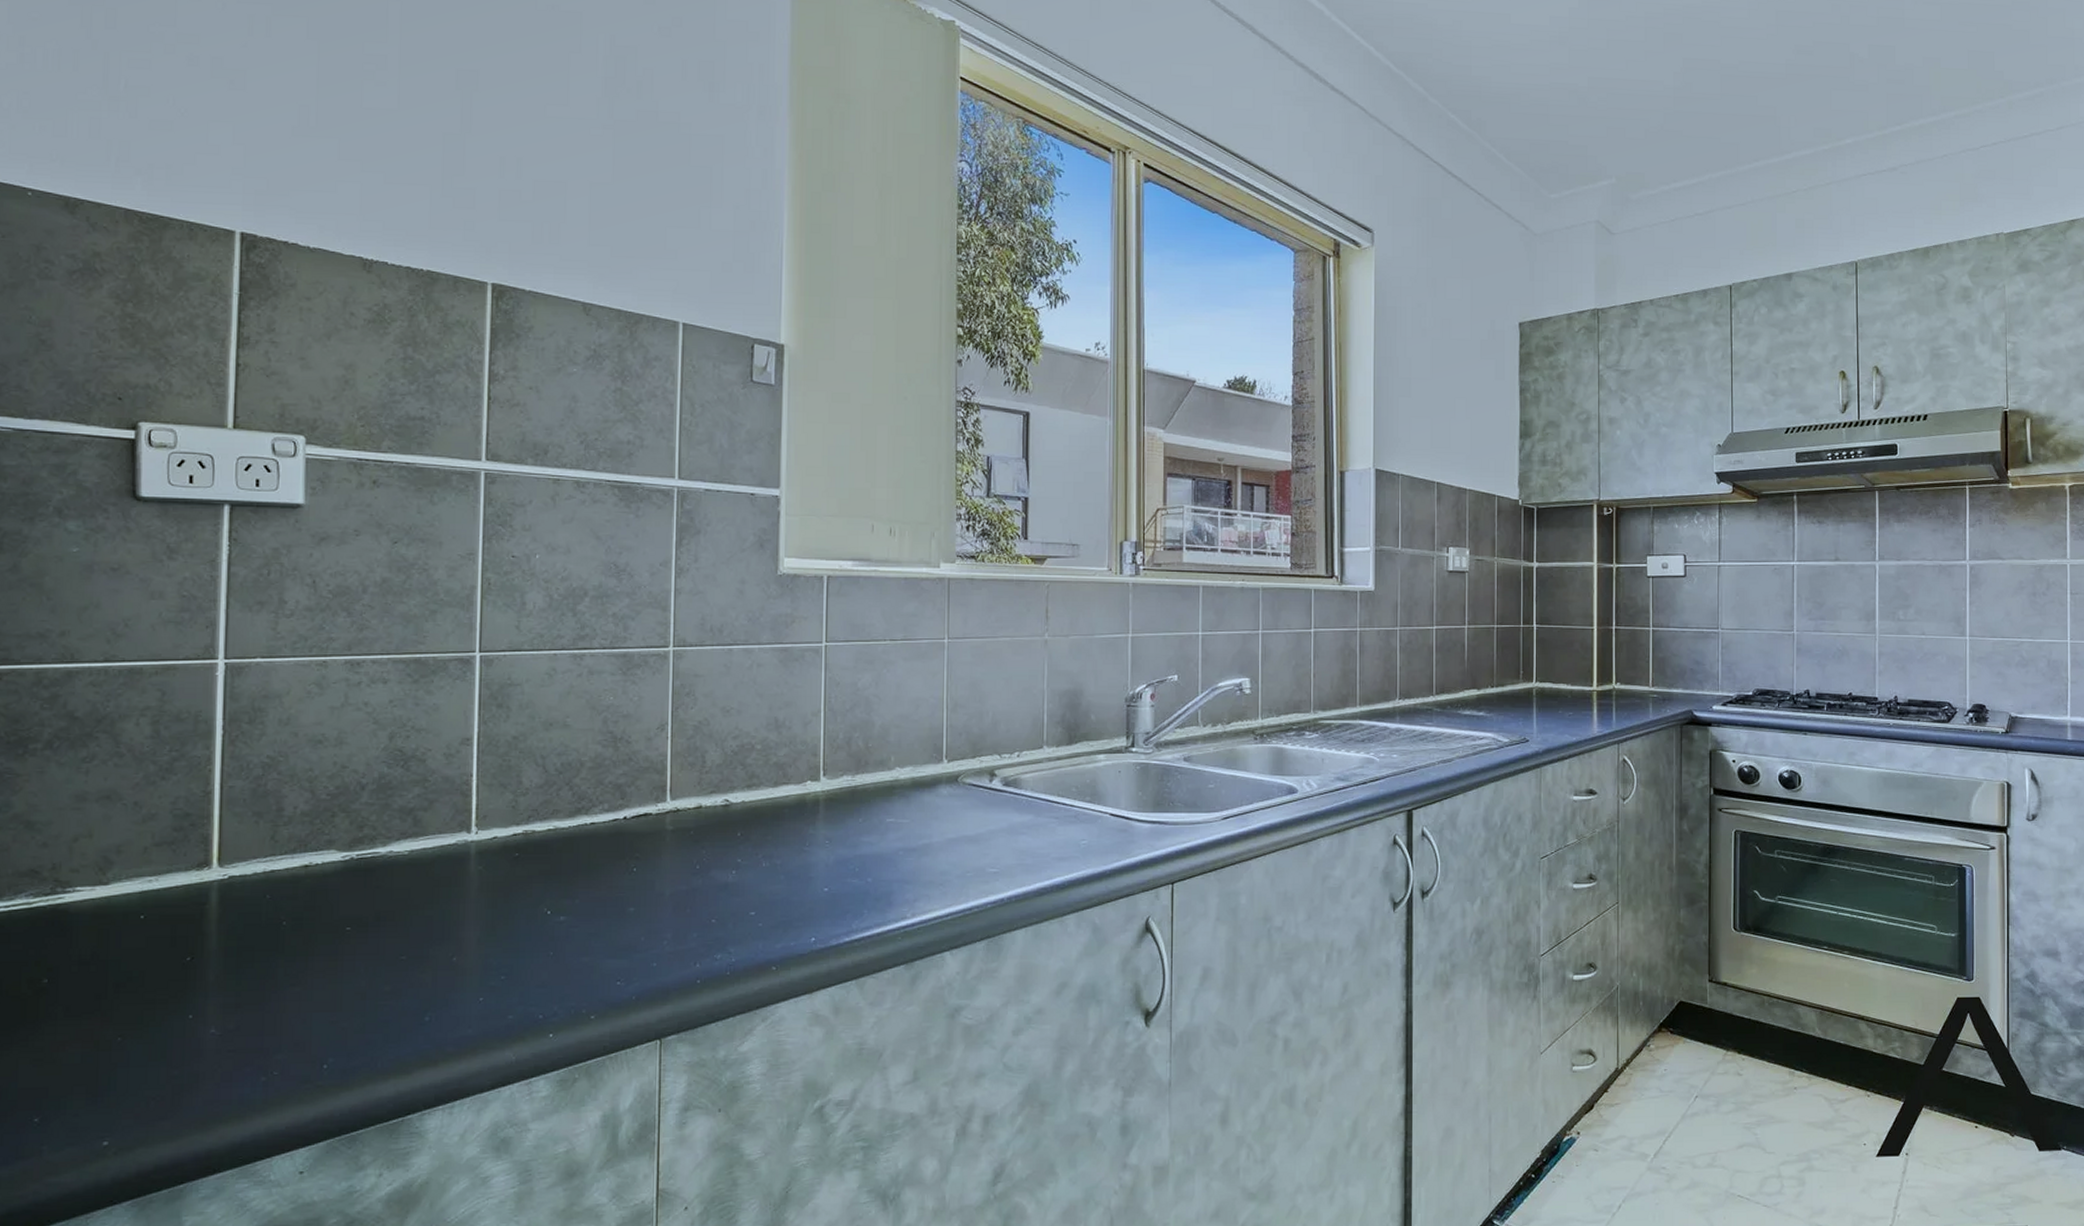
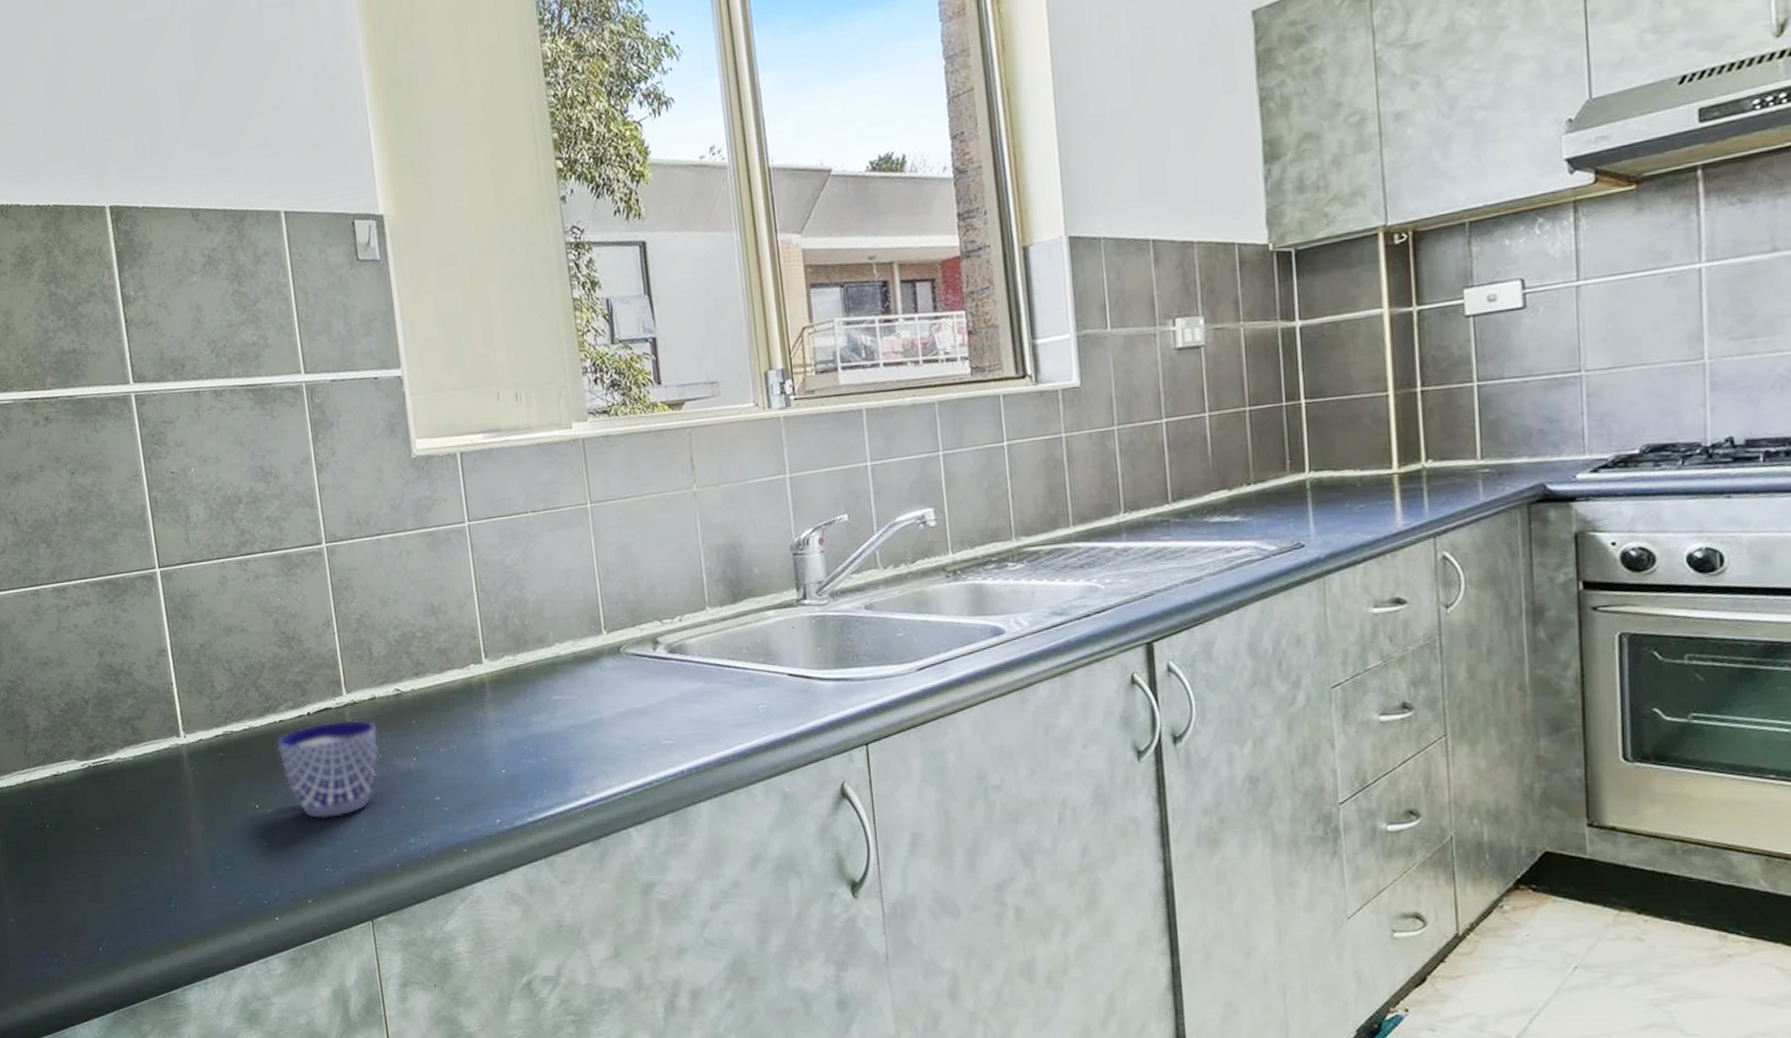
cup: none [583,828,698,929] -> present [276,719,379,819]

